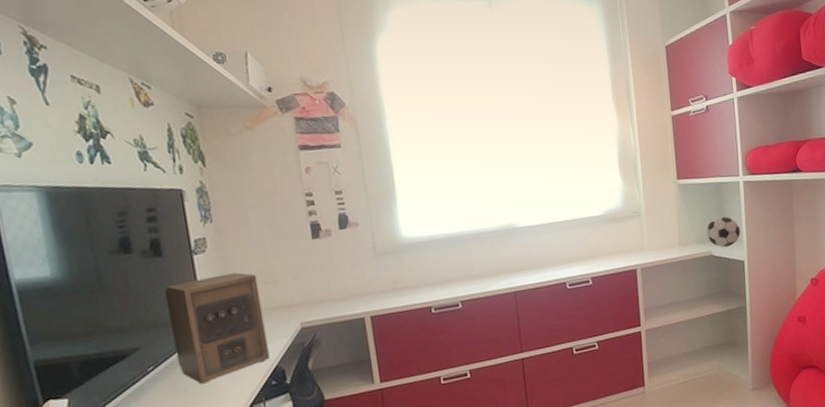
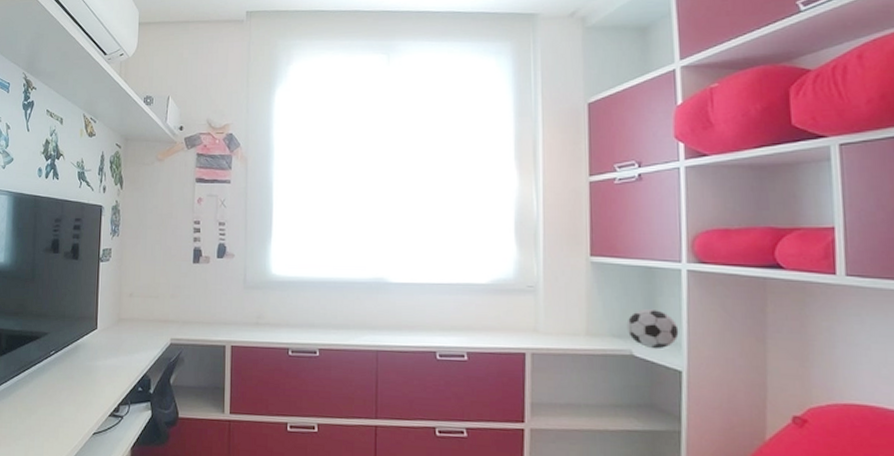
speaker: present [164,272,270,384] -> none [72,282,144,376]

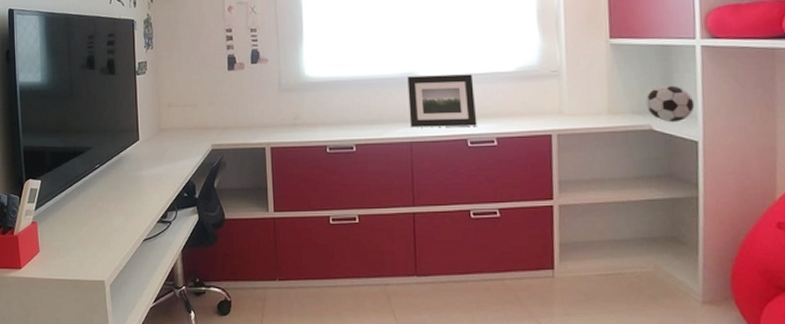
picture frame: none [377,282,448,338] -> present [407,74,478,128]

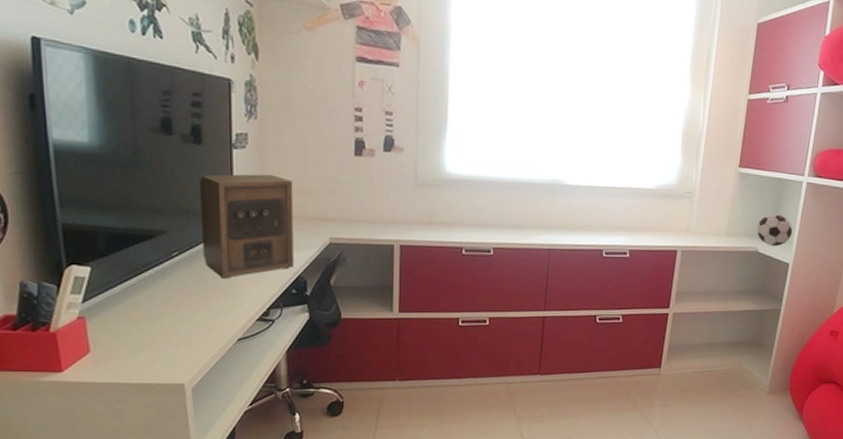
speaker: none [113,93,184,186] -> present [199,174,294,279]
picture frame: present [407,74,478,128] -> none [550,183,616,238]

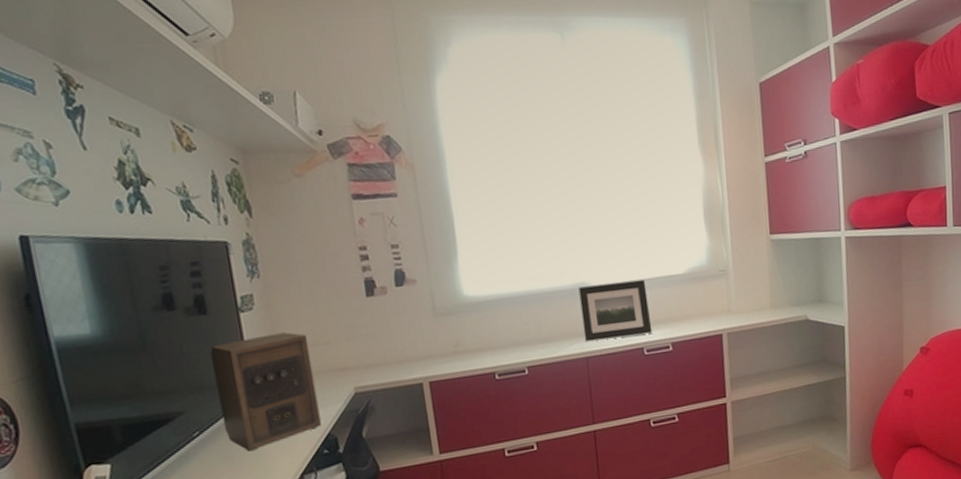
picture frame: none [550,183,616,238] -> present [578,279,653,342]
soccer ball: present [756,213,793,247] -> none [801,275,841,312]

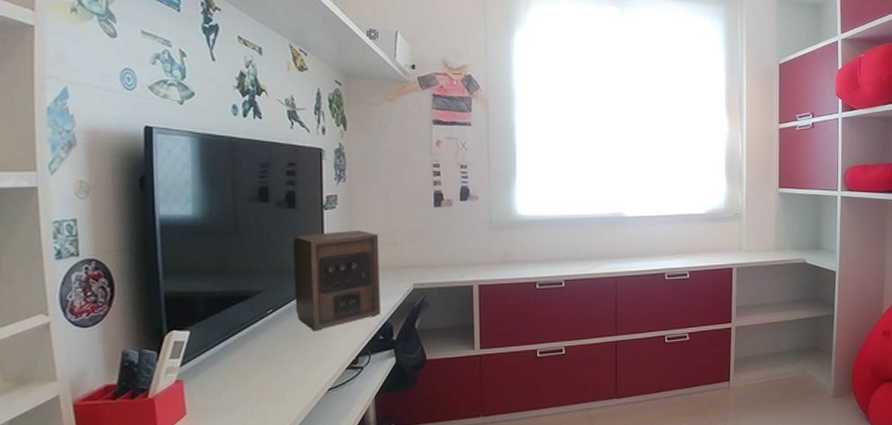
picture frame: present [578,279,653,342] -> none [615,215,674,263]

